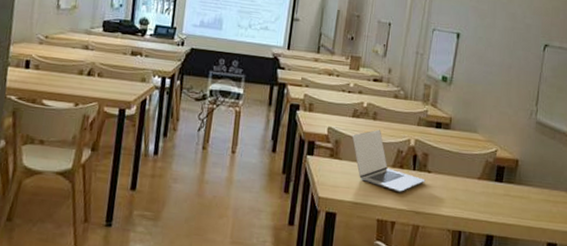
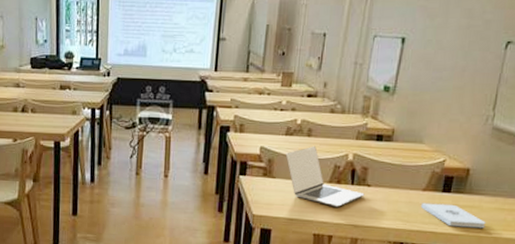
notepad: none [476,191,534,219] -> present [420,202,486,229]

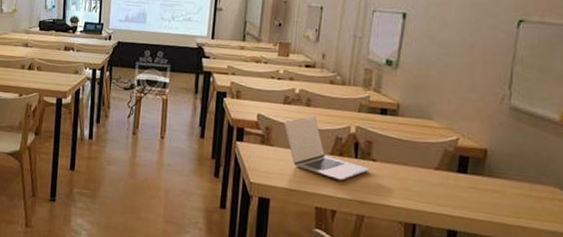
notepad: present [420,202,486,229] -> none [433,182,511,216]

